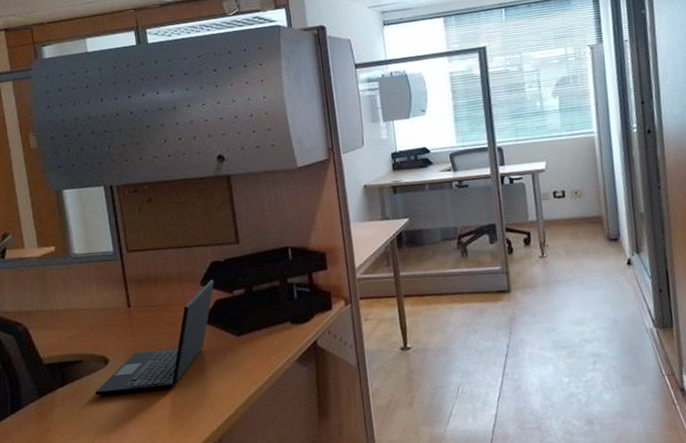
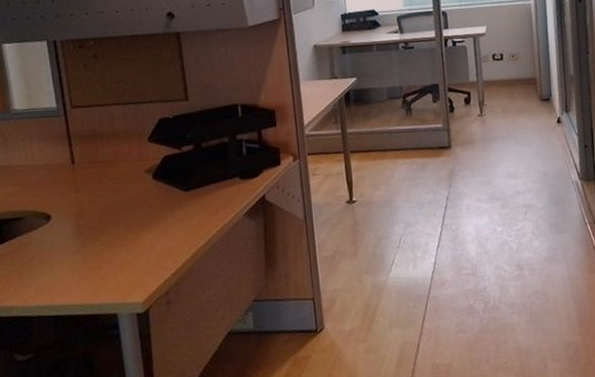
laptop: present [94,279,215,396] -> none [35,135,163,253]

